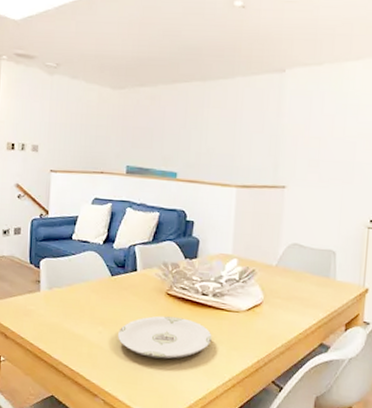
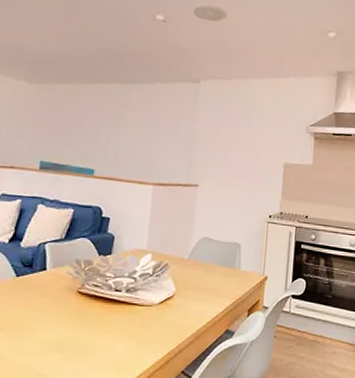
plate: present [118,315,212,359] -> none [20,315,124,361]

